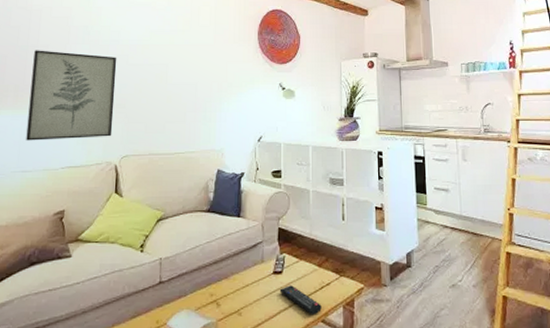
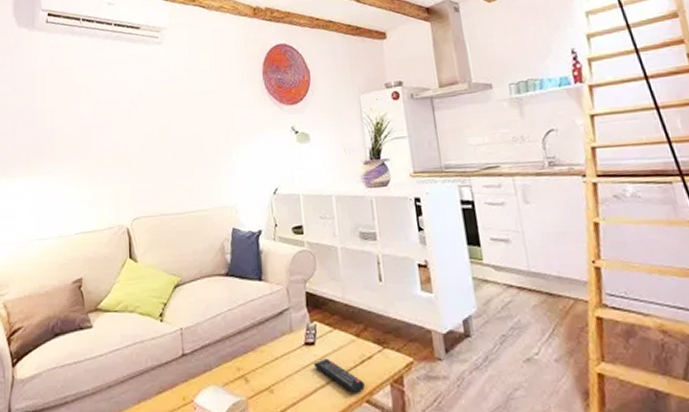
wall art: present [26,50,117,141] -> none [40,113,122,207]

